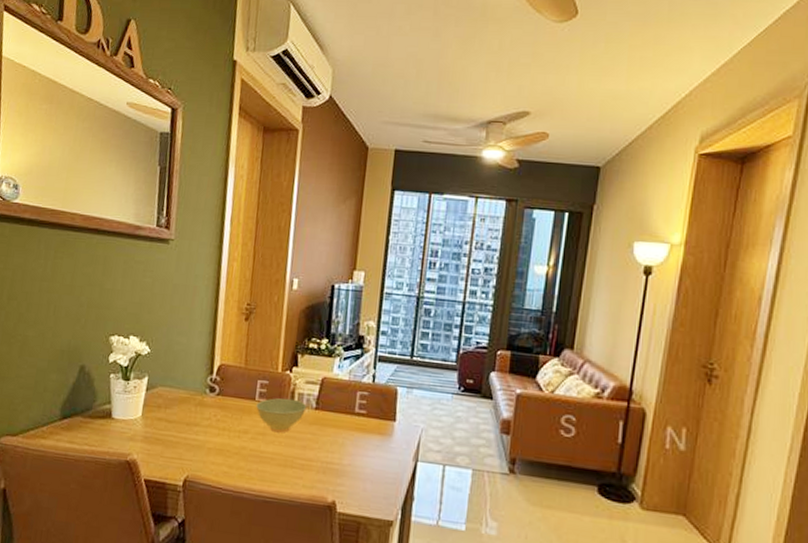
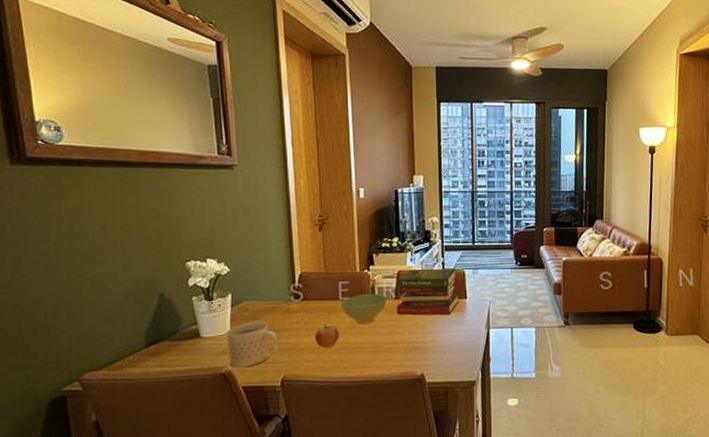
mug: none [135,410,188,459] -> present [226,321,279,368]
fruit: none [224,424,251,453] -> present [315,323,340,348]
books: none [315,378,387,438] -> present [396,269,459,316]

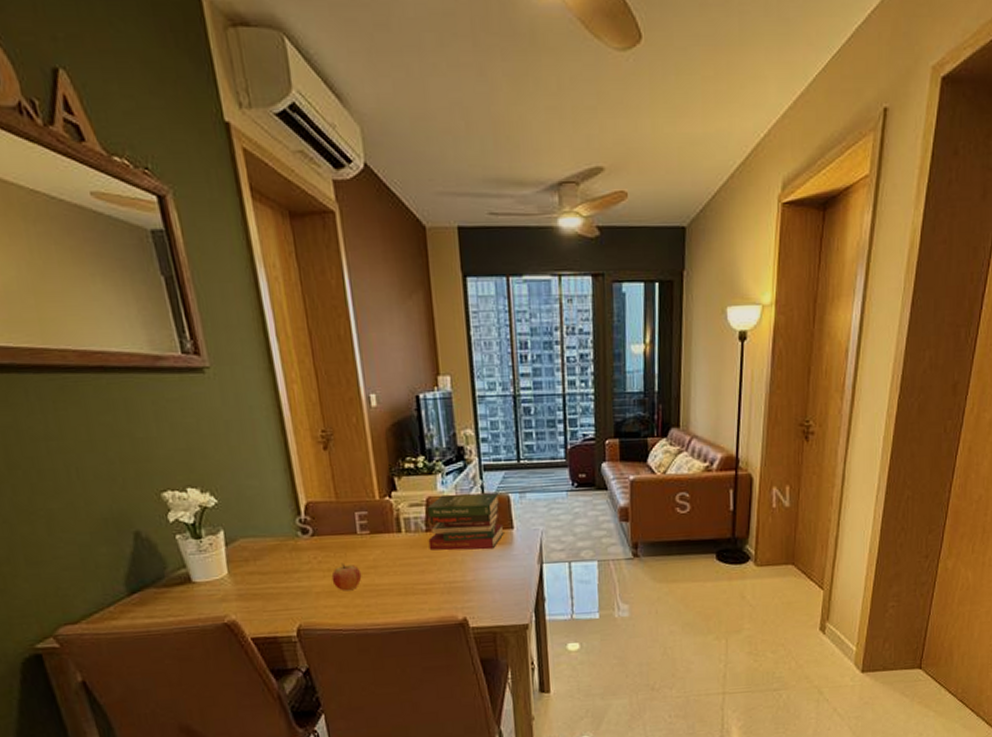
mug: present [226,321,279,368] -> none [223,562,290,617]
bowl: present [340,293,387,325] -> none [359,525,417,563]

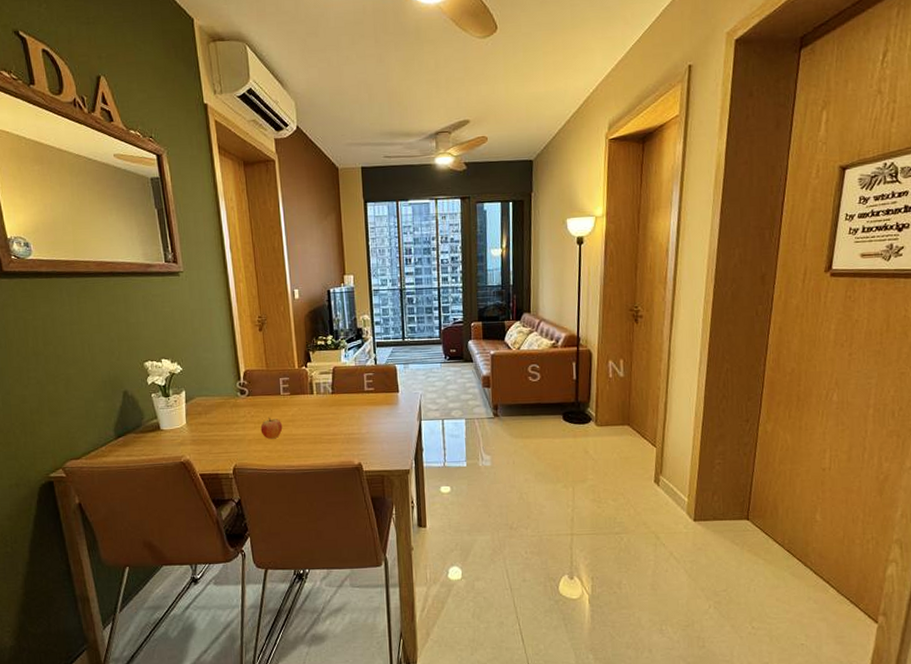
books: present [427,493,504,551] -> none [333,364,392,409]

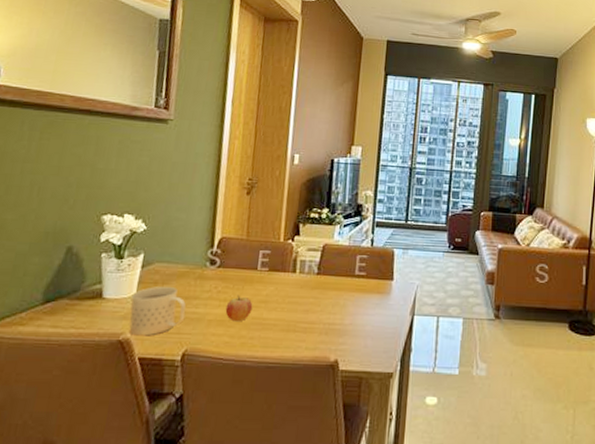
mug: none [183,415,230,457] -> present [129,286,187,336]

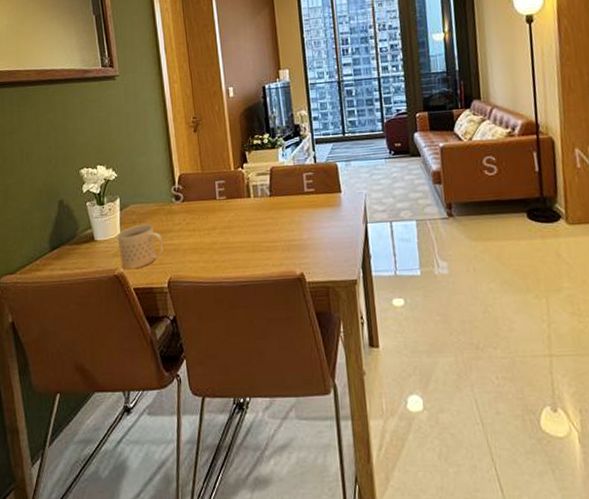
fruit: present [225,294,253,322] -> none [196,224,219,248]

